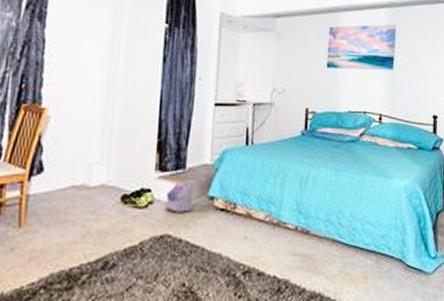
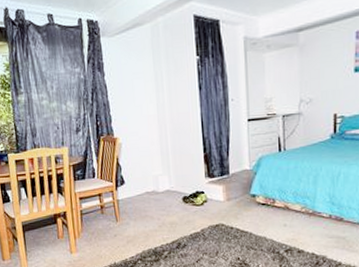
plush toy: present [164,181,194,213] -> none [216,184,239,208]

